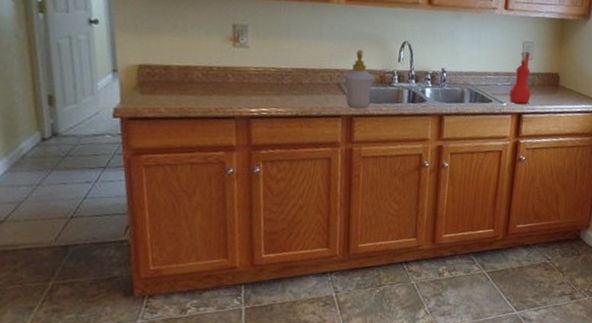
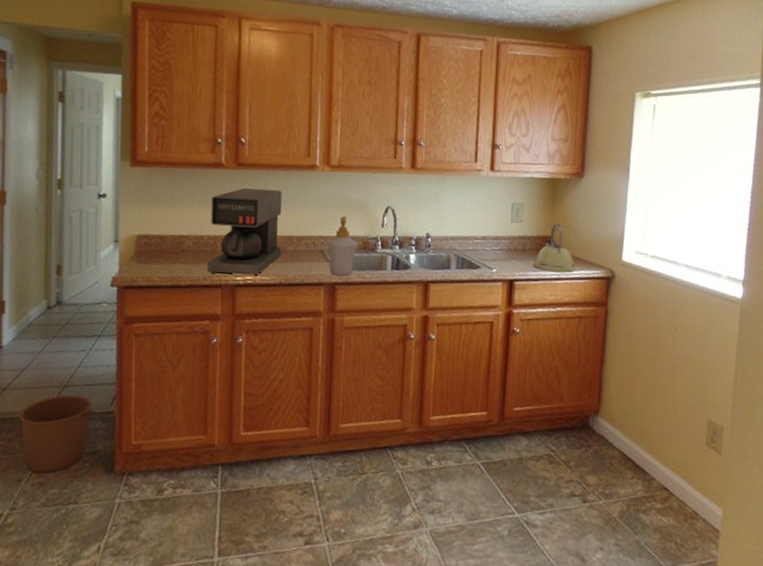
bucket: none [21,225,107,301] -> present [18,394,95,474]
coffee maker: none [218,18,298,109] -> present [206,188,282,277]
spray bottle: present [509,51,531,104] -> none [499,213,523,271]
kettle: none [540,61,577,107] -> present [533,223,575,274]

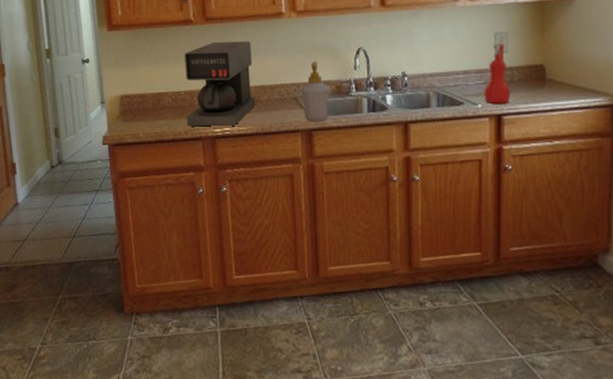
bucket: present [18,394,95,474] -> none [38,244,101,314]
spray bottle: none [499,213,523,271] -> present [484,44,511,105]
kettle: present [533,223,575,274] -> none [523,50,573,103]

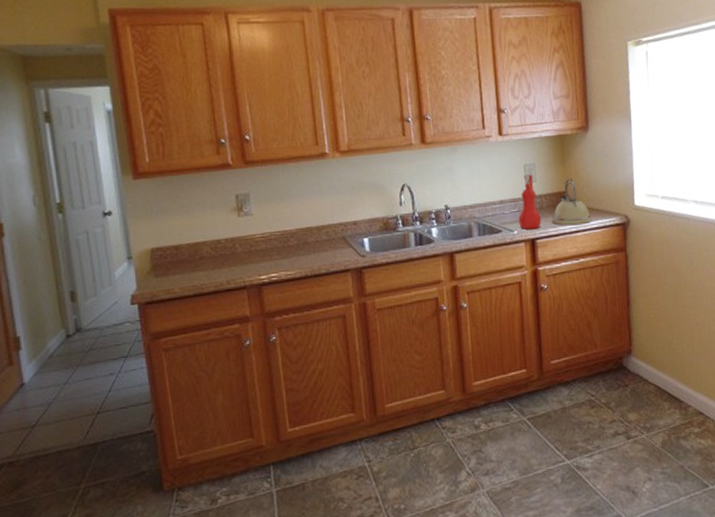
coffee maker: present [185,41,256,128] -> none [224,182,303,277]
soap bottle: present [299,61,331,123] -> none [347,200,378,261]
kettle: none [523,50,573,103] -> present [552,178,592,226]

